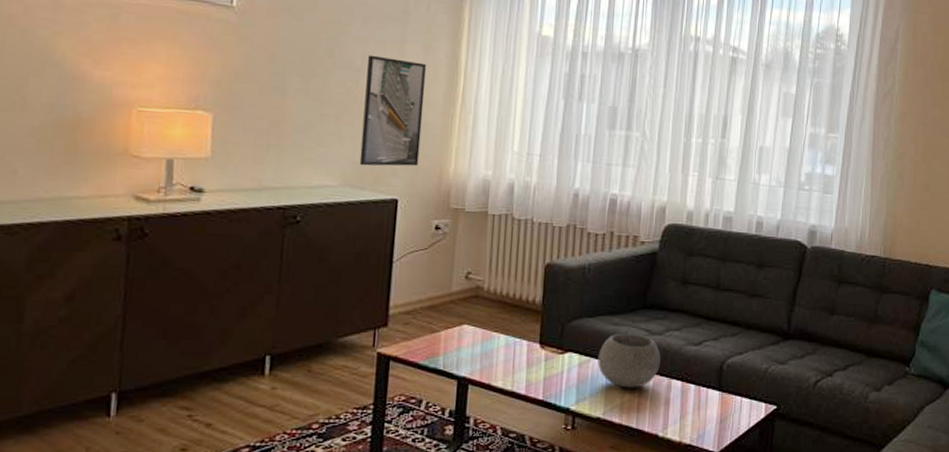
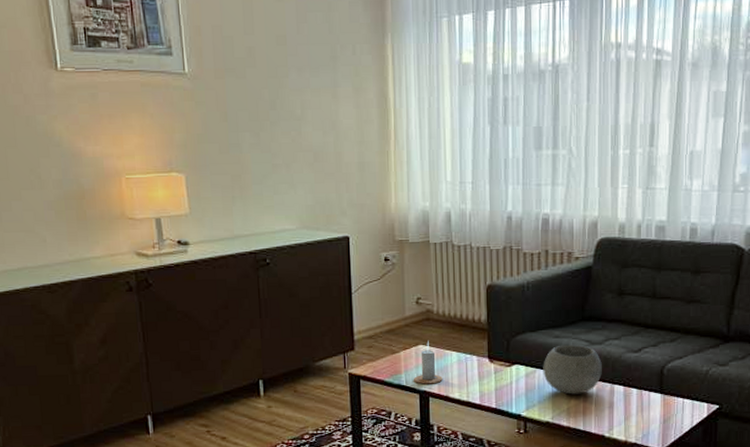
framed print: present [359,55,427,167] -> none [306,103,363,208]
candle: none [453,321,486,370] -> present [414,341,443,385]

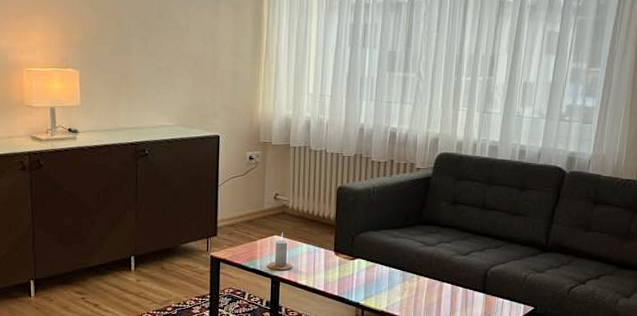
bowl: present [543,344,602,395] -> none [381,244,434,289]

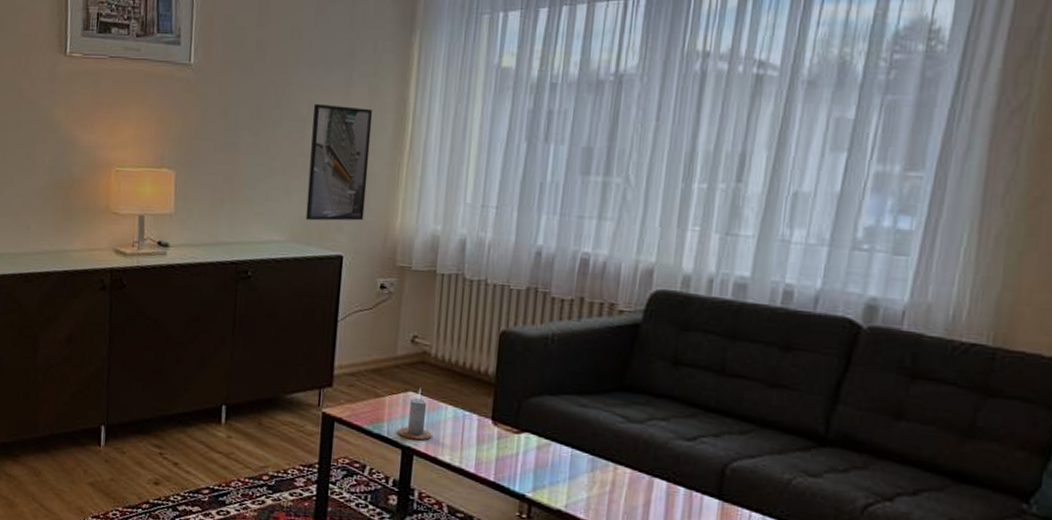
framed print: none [189,16,237,109] -> present [305,103,373,221]

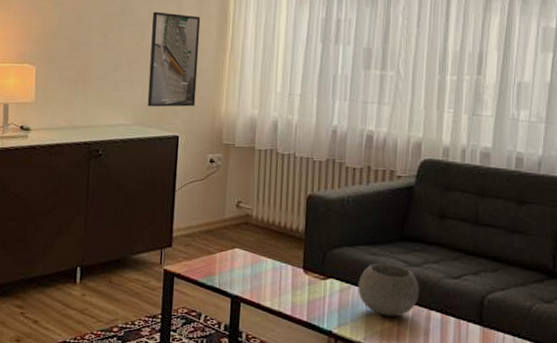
candle: present [397,388,432,441] -> none [227,245,256,290]
bowl: none [560,416,640,483] -> present [357,263,419,317]

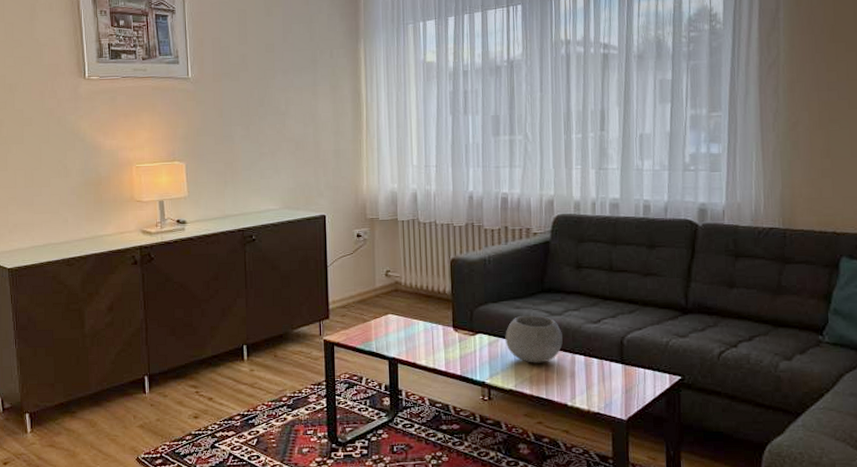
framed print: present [147,11,201,107] -> none [289,100,338,191]

